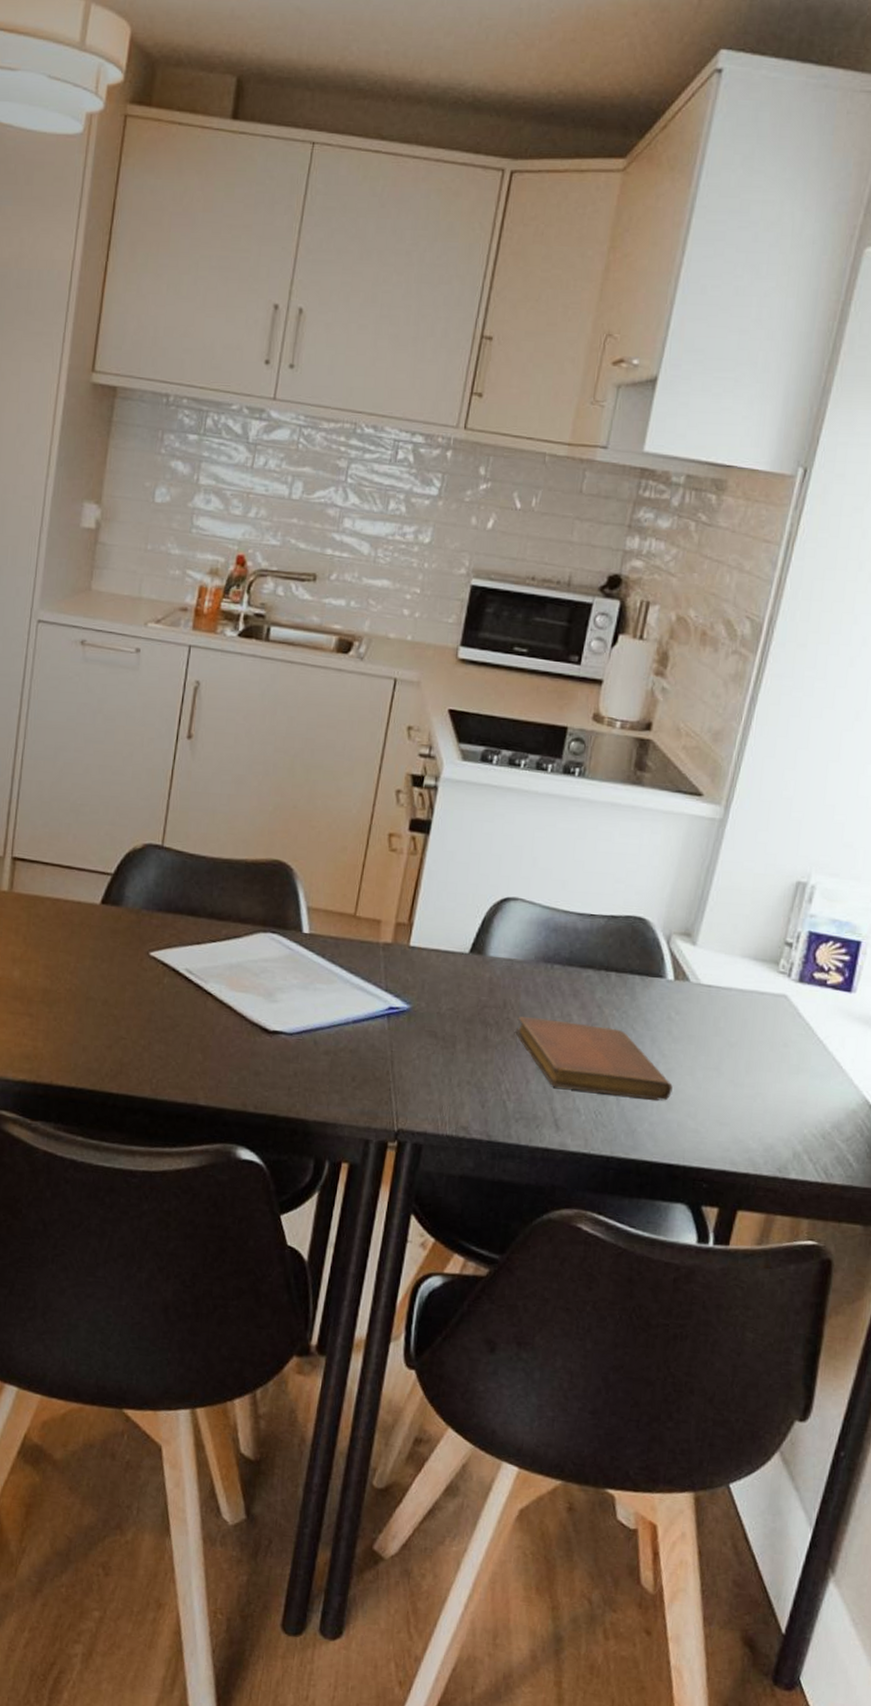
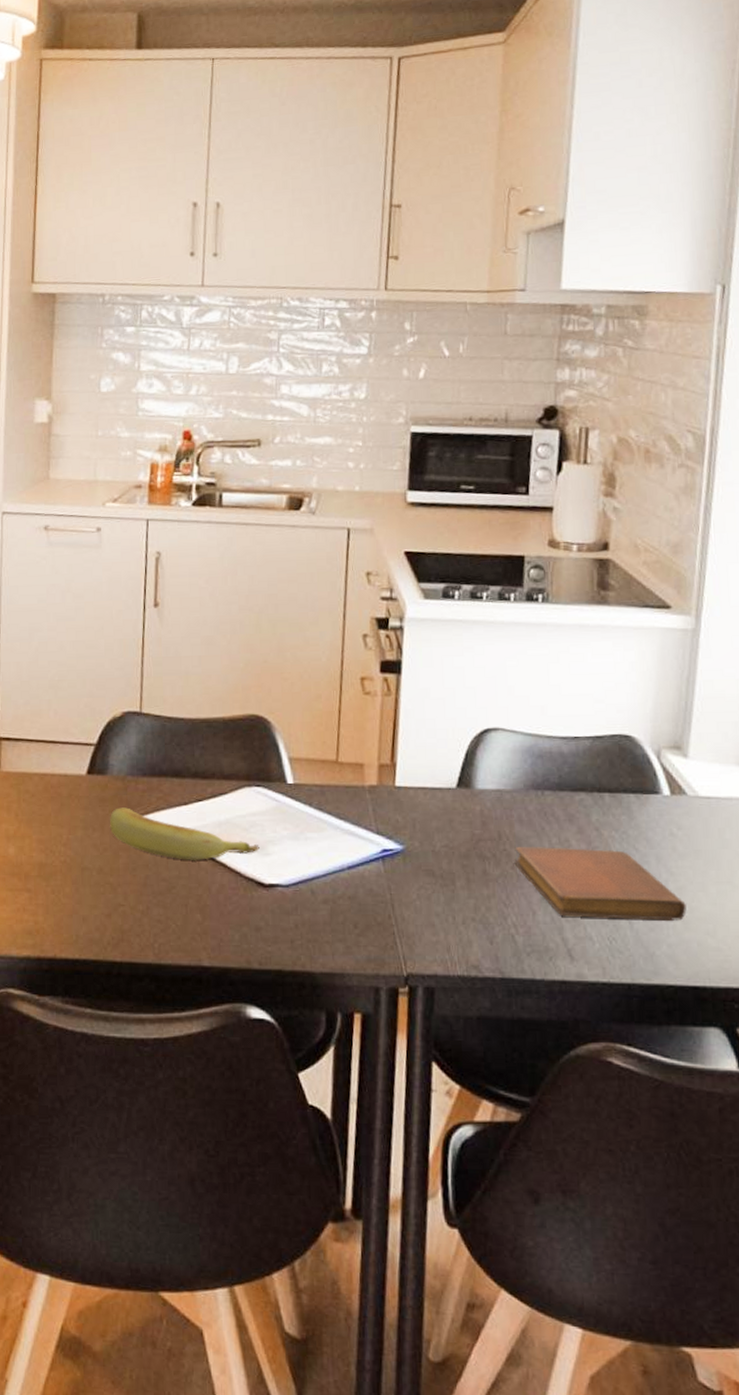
banana: none [119,941,268,1001] -> present [110,807,260,860]

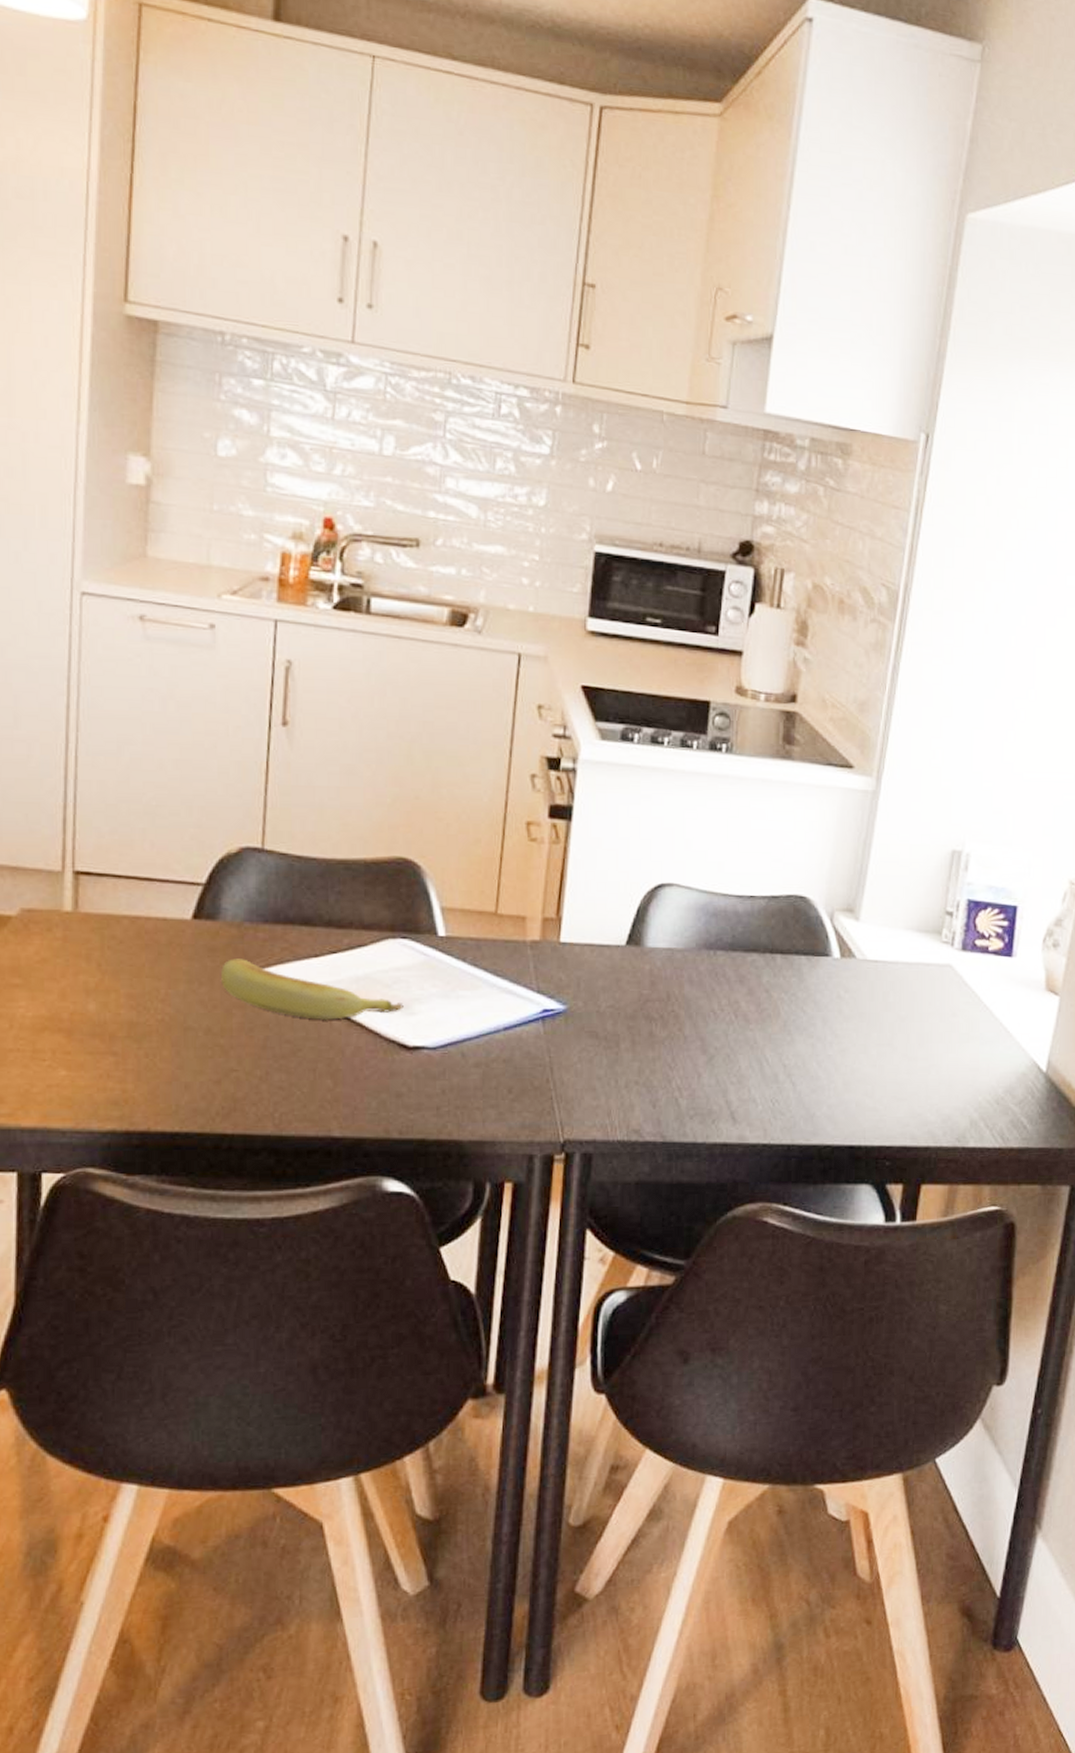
notebook: present [514,846,687,921] -> none [682,1007,848,1082]

